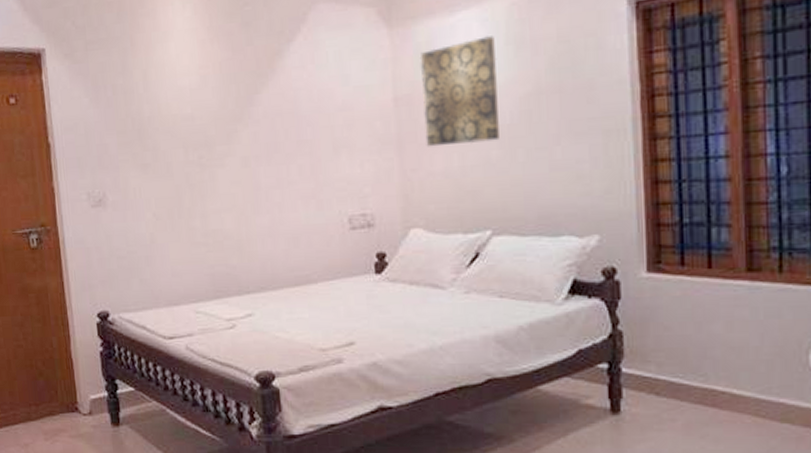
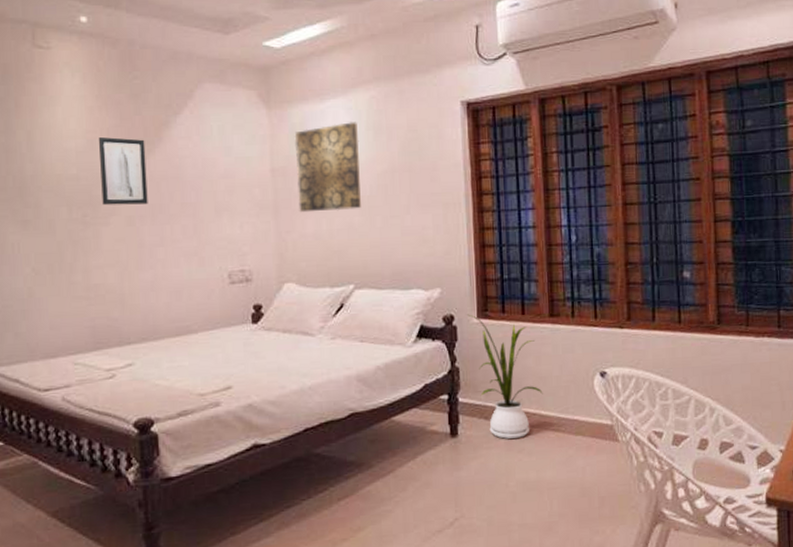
wall art: none [212,71,263,146] -> present [99,137,148,206]
house plant: none [632,266,736,420] -> present [466,314,543,439]

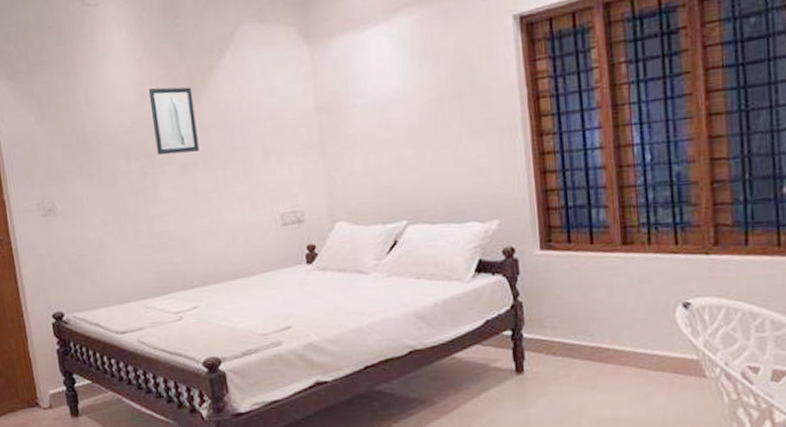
wall art: present [294,122,361,213] -> none [336,49,410,149]
house plant: present [466,314,543,439] -> none [528,245,617,375]

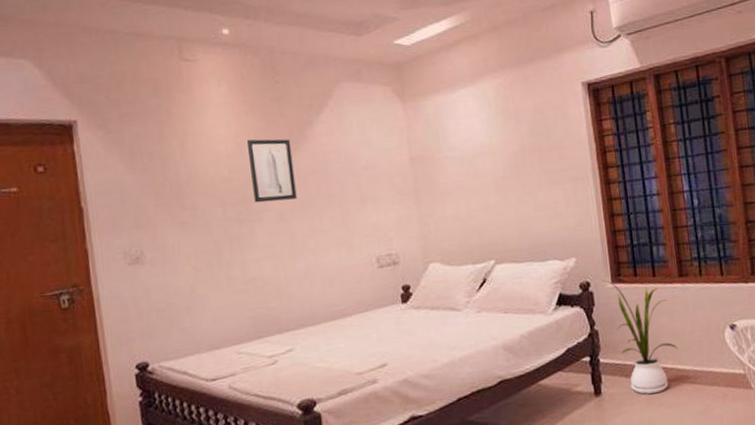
house plant: none [528,245,617,375] -> present [601,280,678,394]

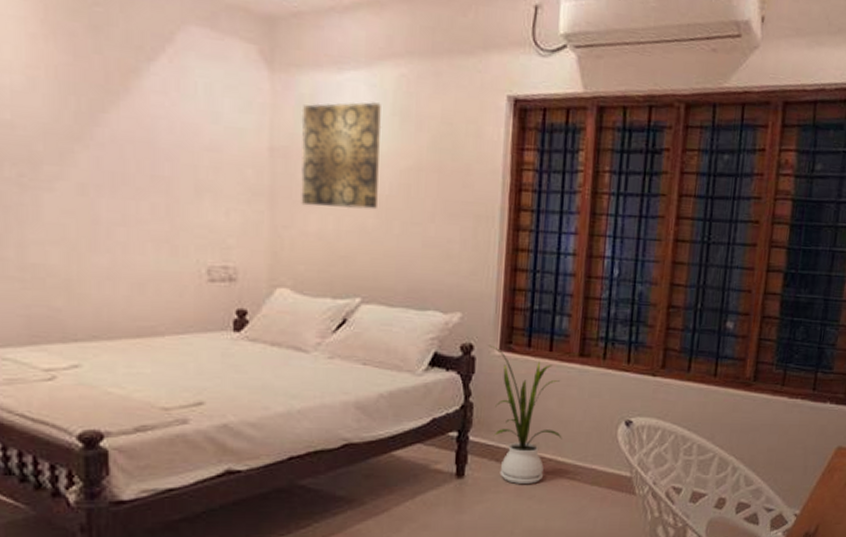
wall art: present [247,139,297,203] -> none [44,76,107,171]
wall art: none [429,108,496,197] -> present [301,102,382,210]

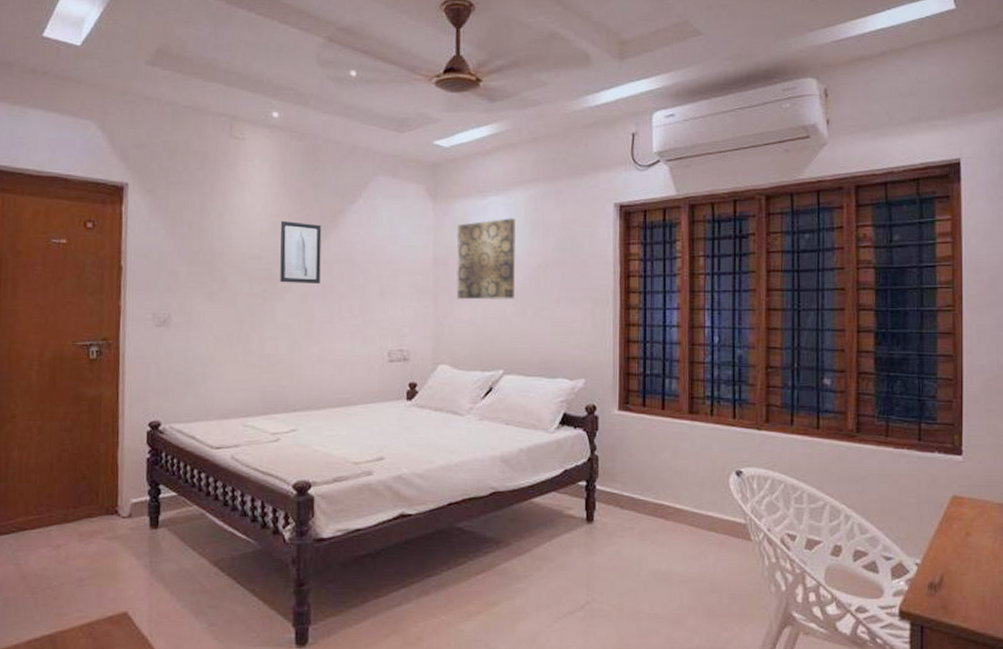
wall art: none [44,76,107,171] -> present [280,221,322,284]
house plant: present [487,345,562,484] -> none [608,405,679,529]

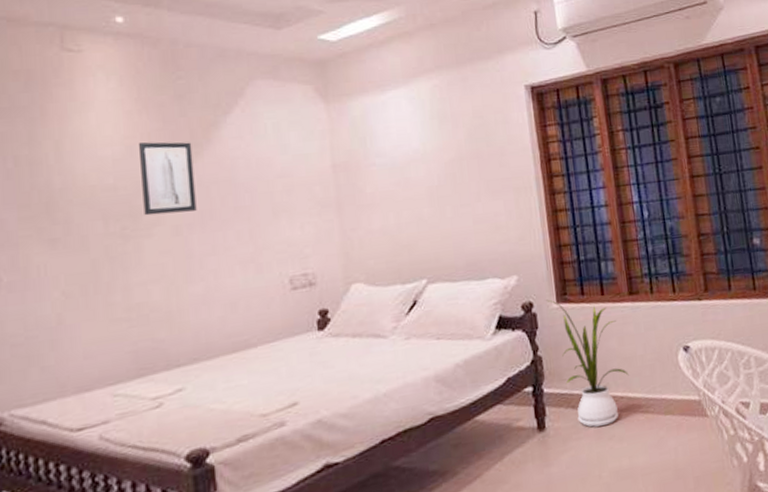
wall art: present [456,218,517,300] -> none [355,111,430,208]
house plant: none [608,405,679,529] -> present [545,299,629,427]

